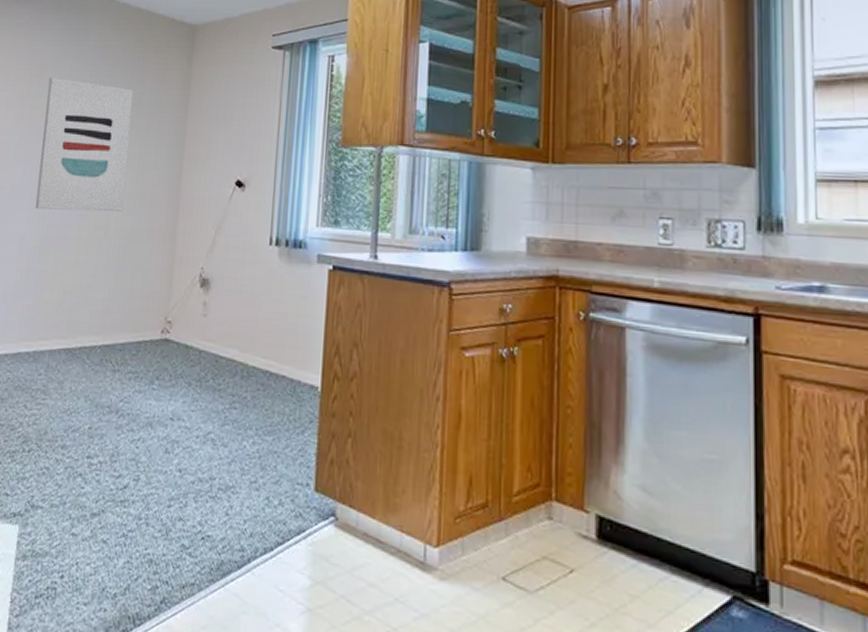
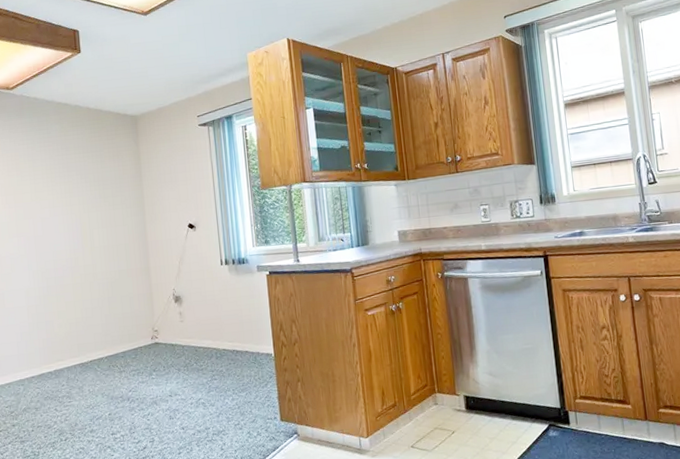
wall art: present [35,77,133,212] -> none [24,168,104,269]

